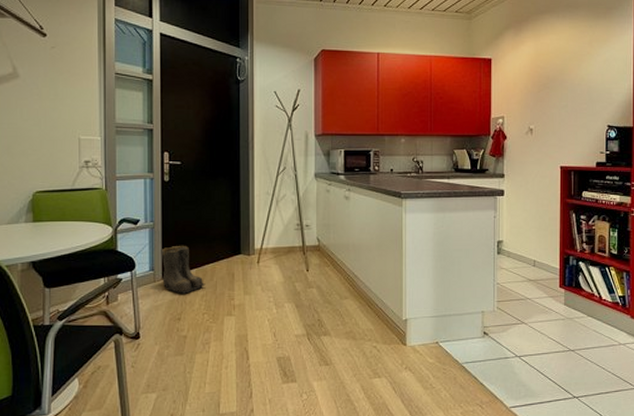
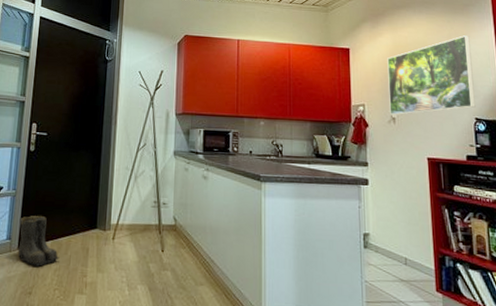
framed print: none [528,41,610,127] -> present [387,35,476,116]

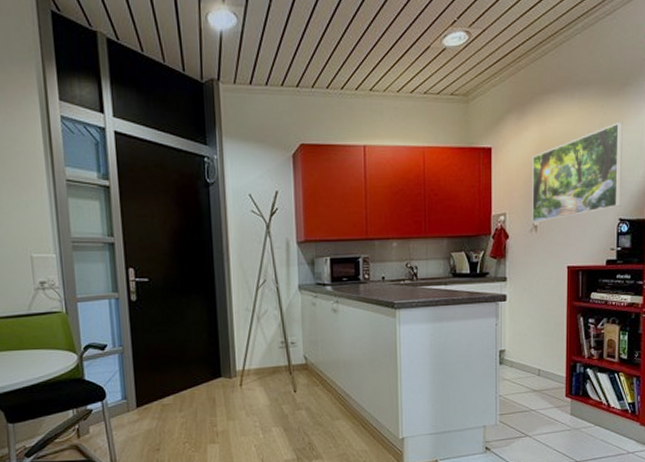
boots: present [18,216,60,267] -> none [133,371,185,423]

